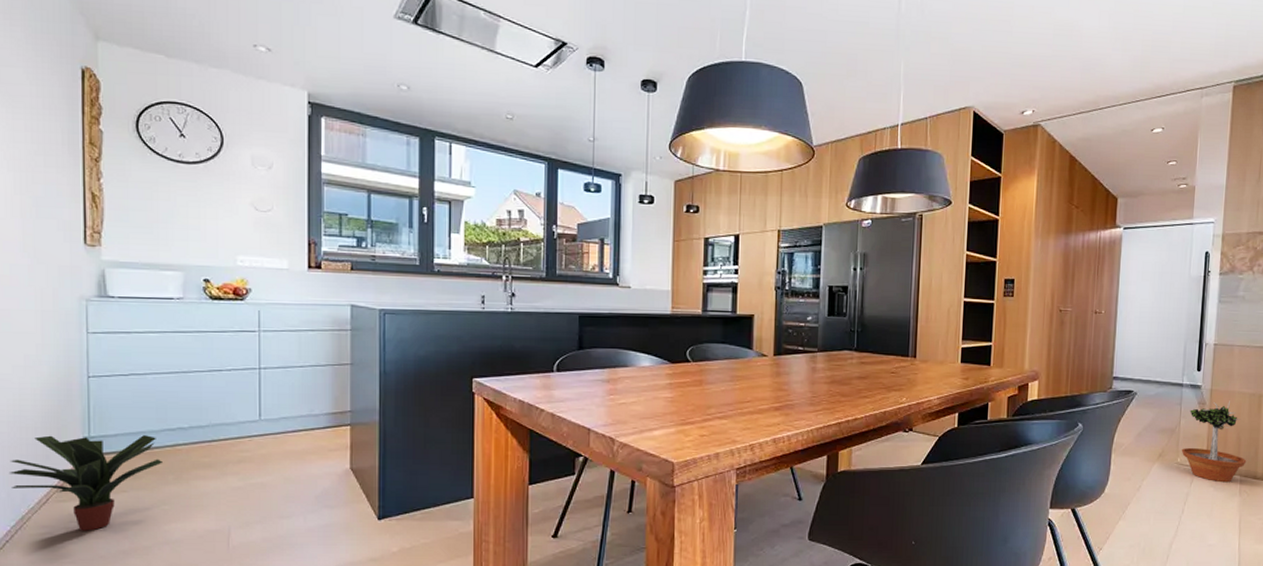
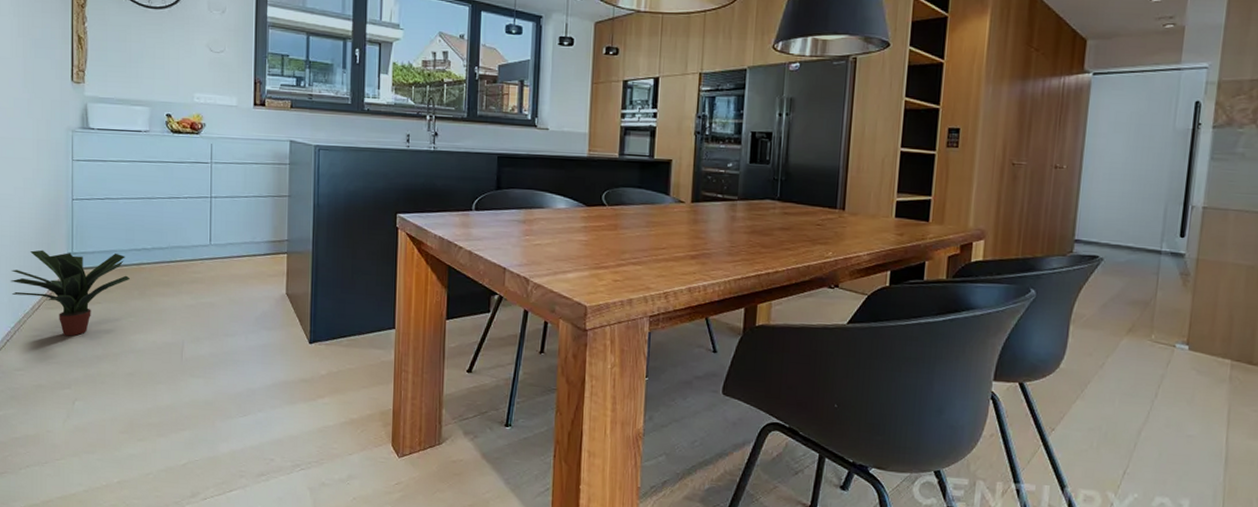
potted tree: present [1181,400,1247,483] -> none [1156,272,1240,366]

